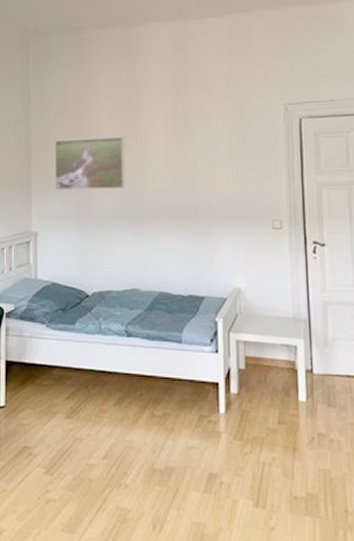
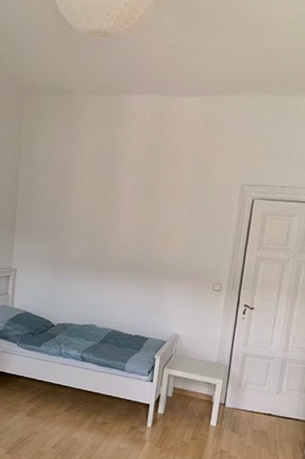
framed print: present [54,136,124,190] -> none [35,192,98,241]

